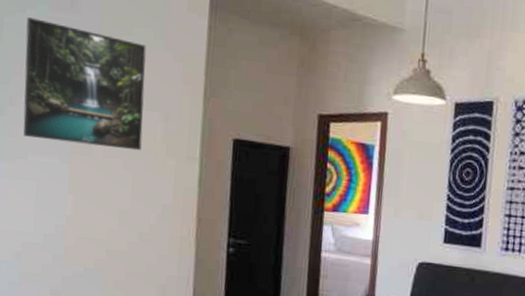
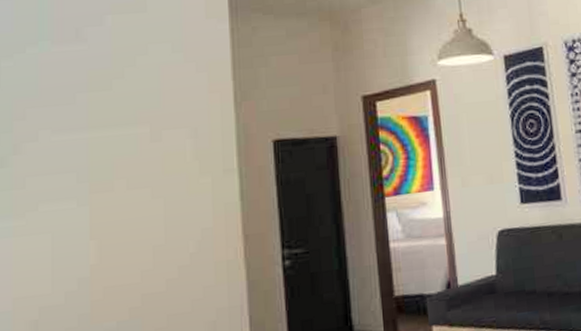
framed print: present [23,17,146,151] -> none [27,56,170,186]

